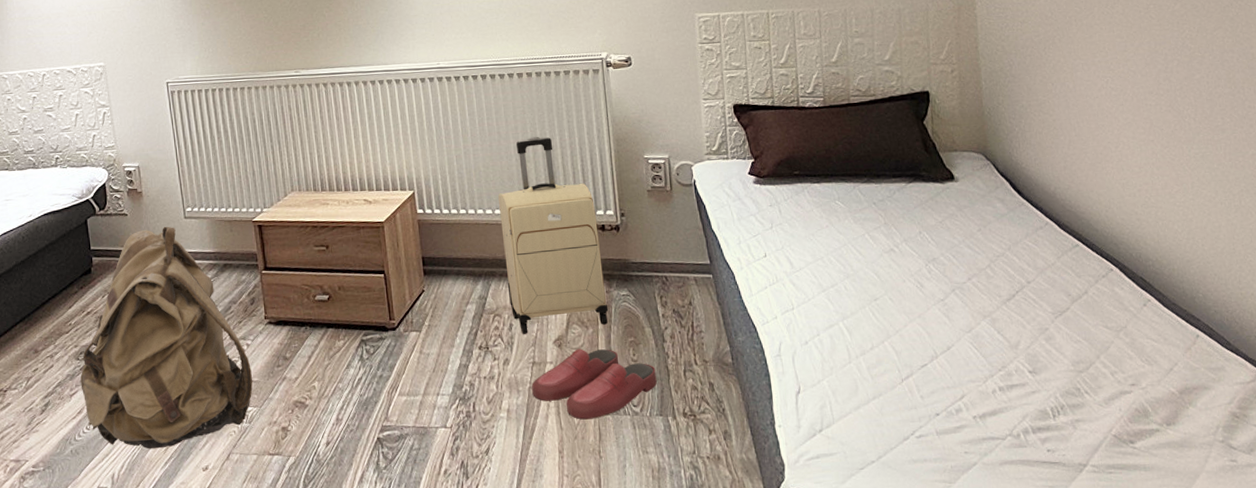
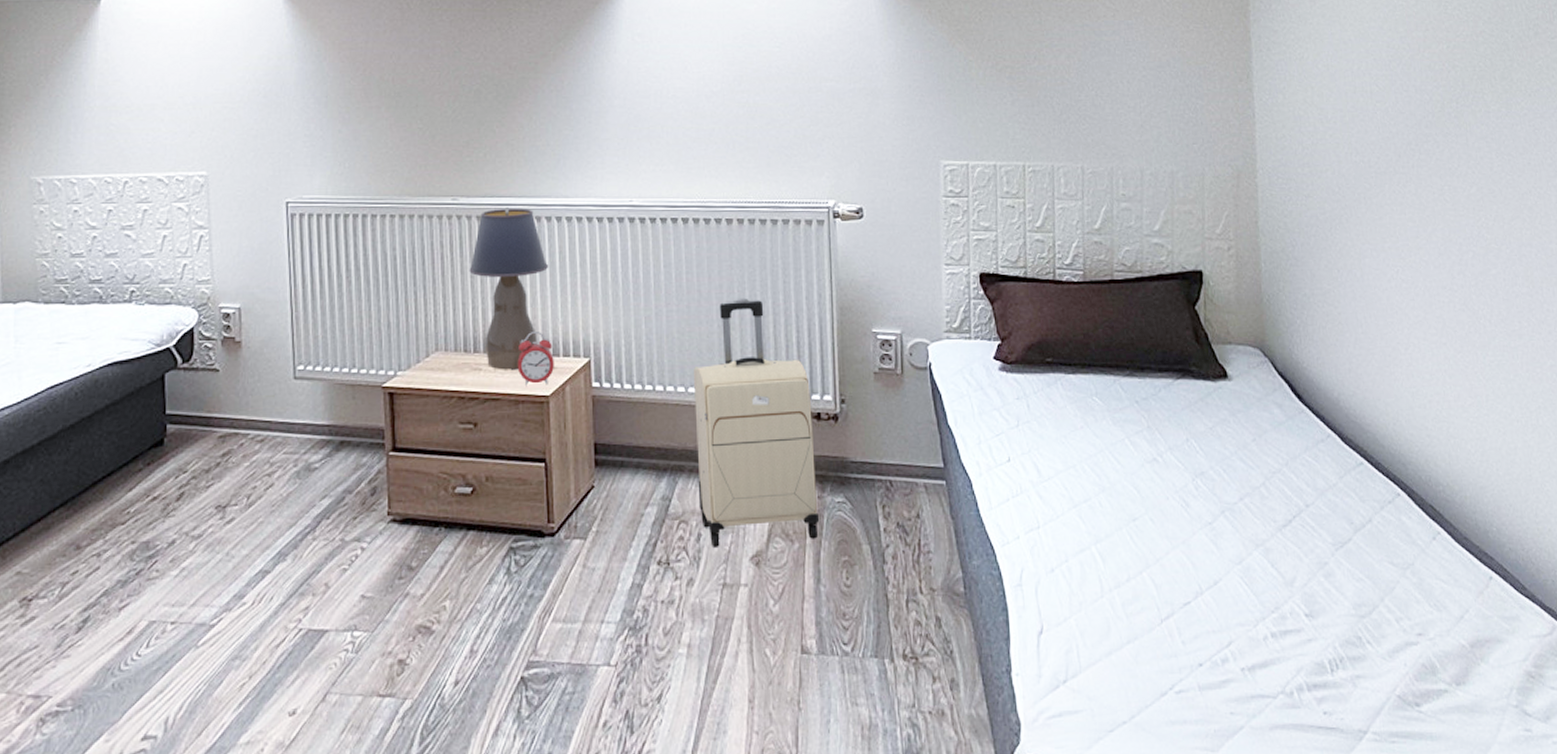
backpack: present [76,226,253,449] -> none [131,388,365,685]
table lamp: none [313,75,375,204] -> present [469,207,548,370]
alarm clock: none [356,171,386,215] -> present [517,330,554,386]
slippers: present [532,348,657,420] -> none [720,568,873,660]

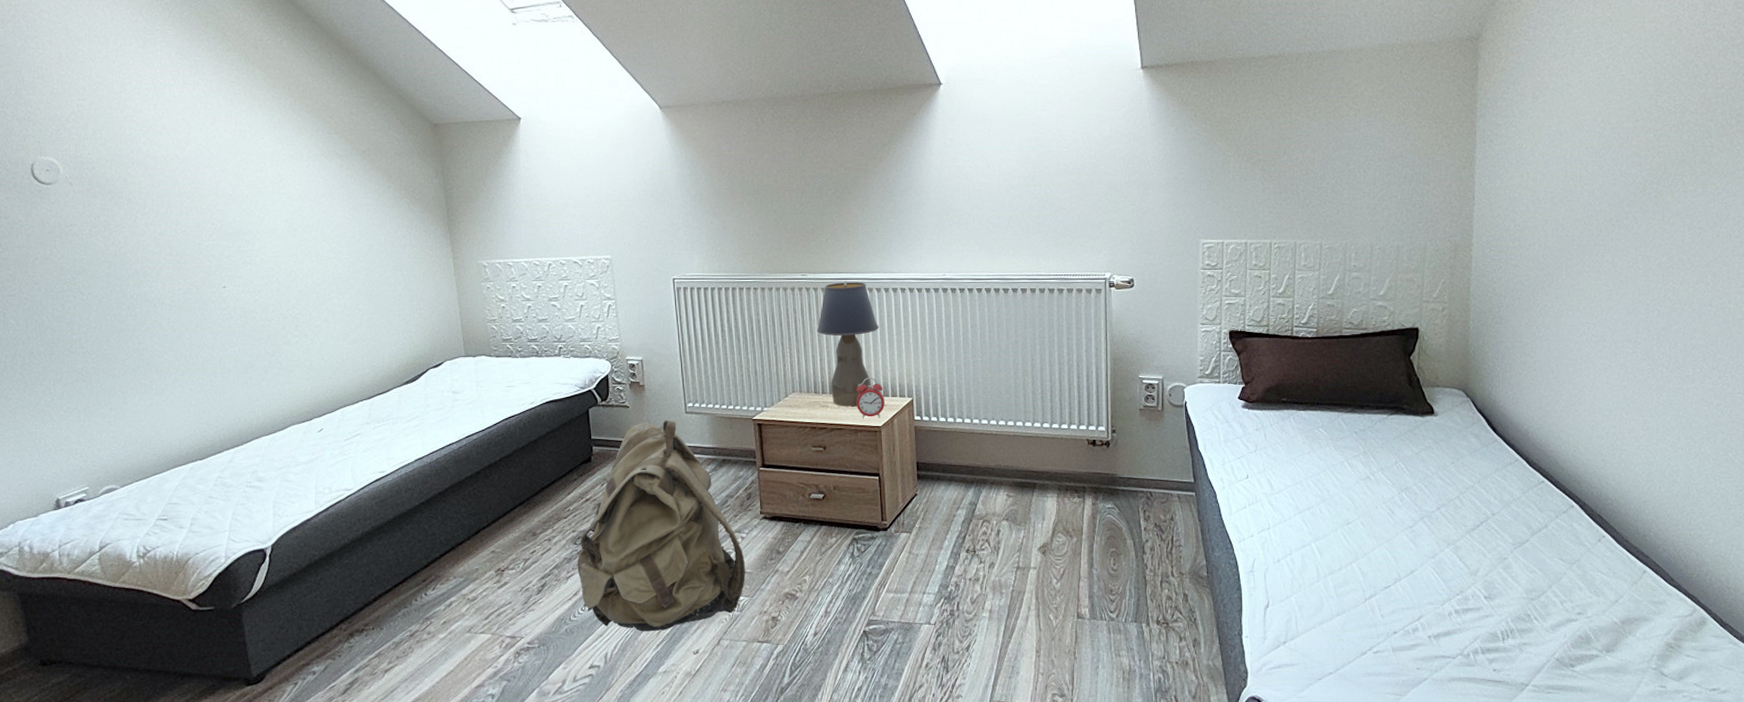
backpack: none [131,388,365,685] -> present [573,420,745,632]
suitcase: present [694,298,820,547] -> none [995,351,1093,540]

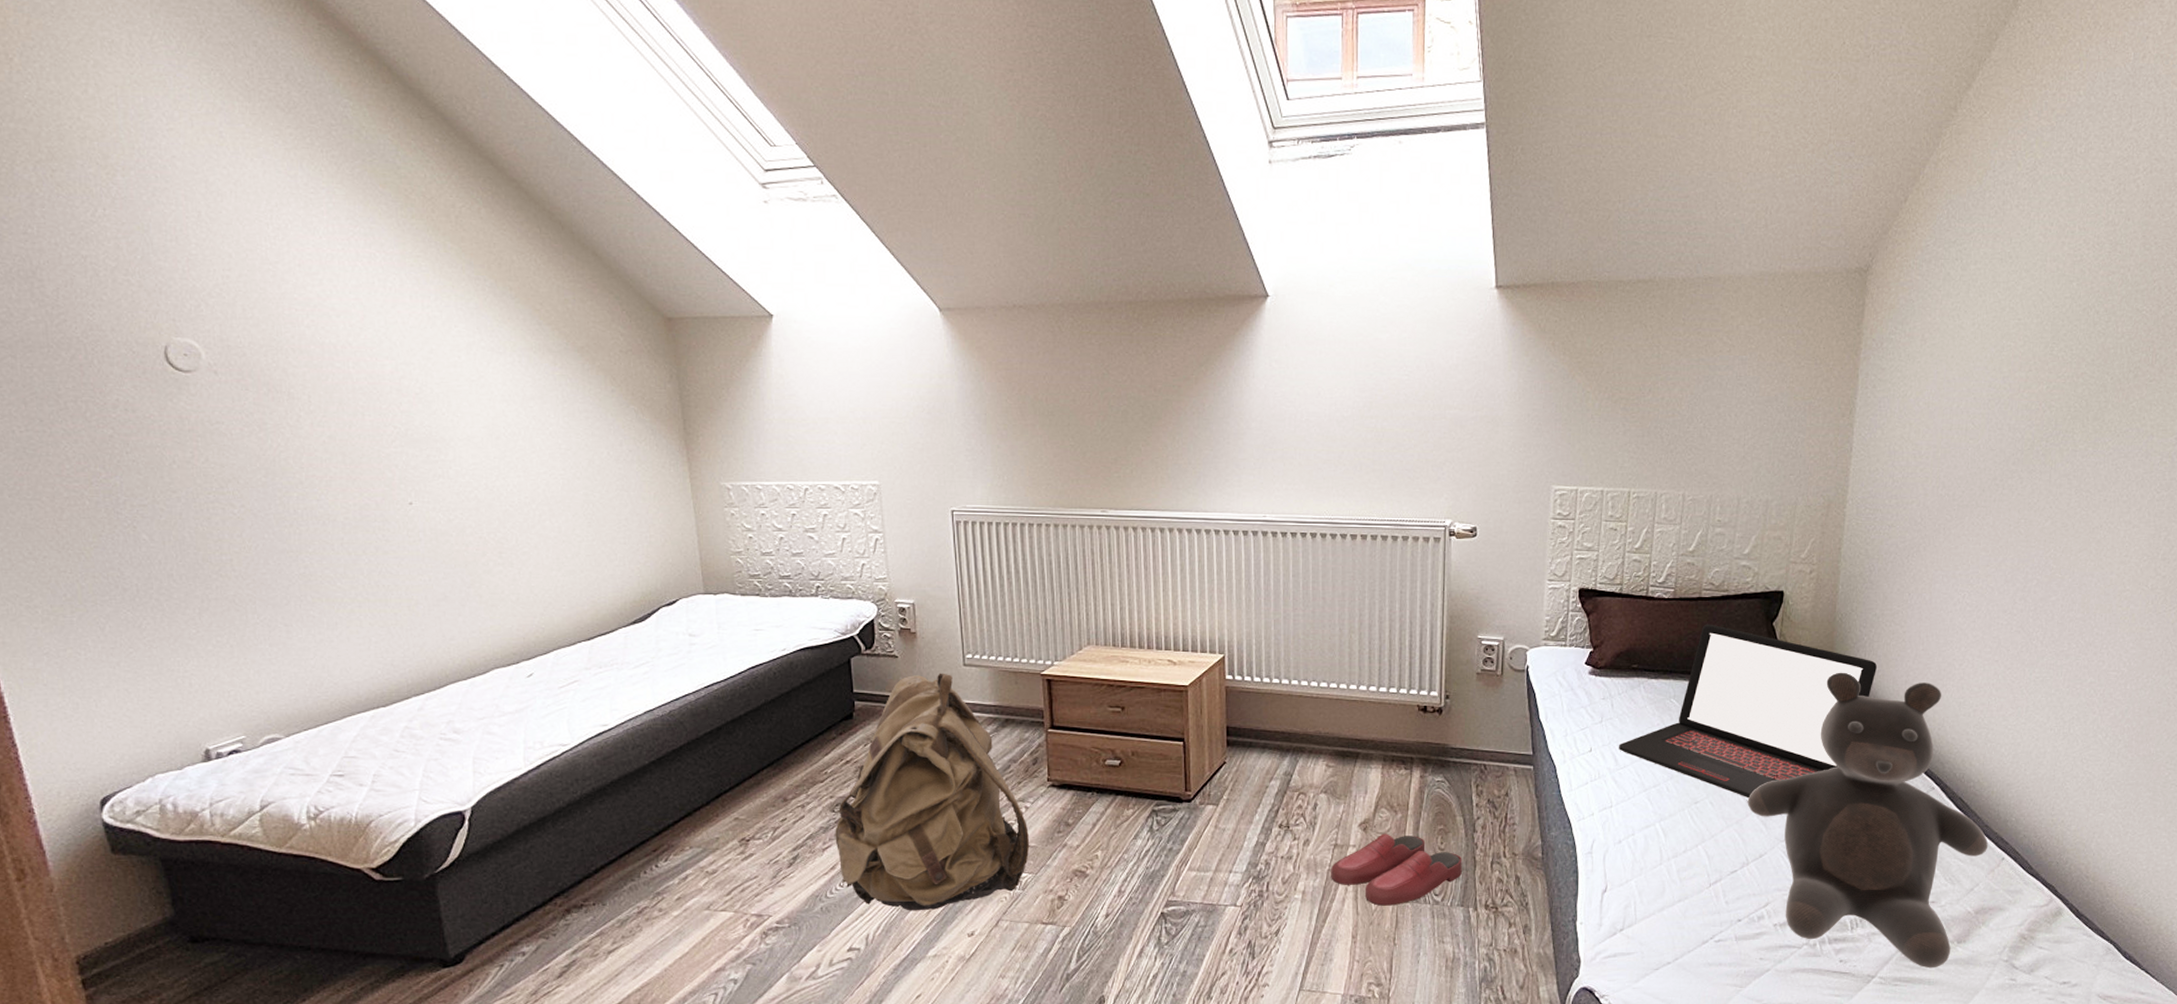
table lamp: present [817,281,879,407] -> none [1117,520,1188,663]
alarm clock: present [856,377,885,419] -> none [1160,629,1192,677]
slippers: none [1015,556,1134,623] -> present [1331,833,1462,906]
laptop: none [1273,359,1511,519] -> present [1619,624,1877,799]
teddy bear: none [1396,400,1630,677] -> present [1747,672,1989,969]

